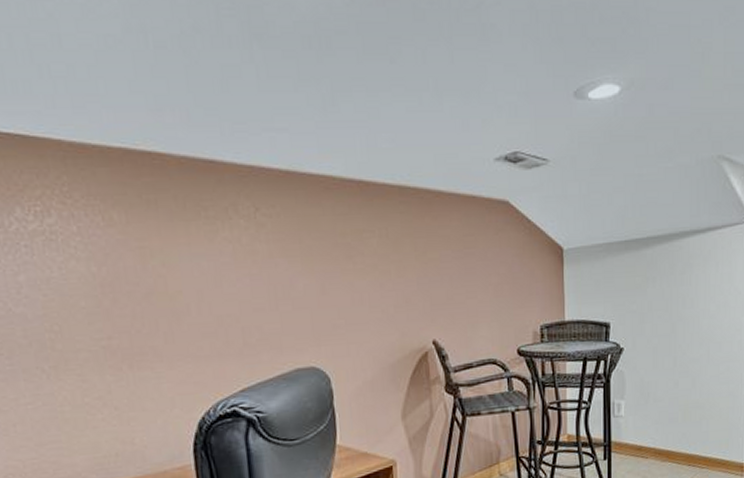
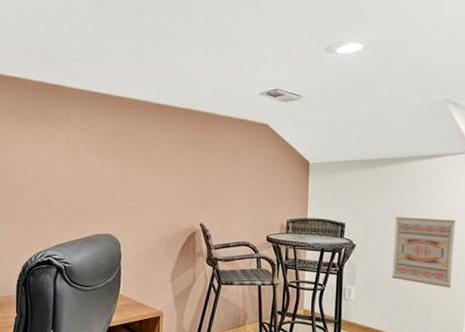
wall art: none [666,306,733,390] -> present [392,217,455,288]

